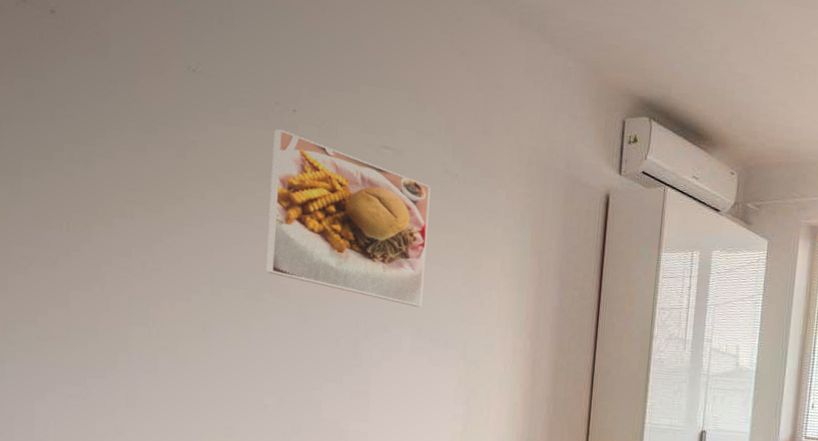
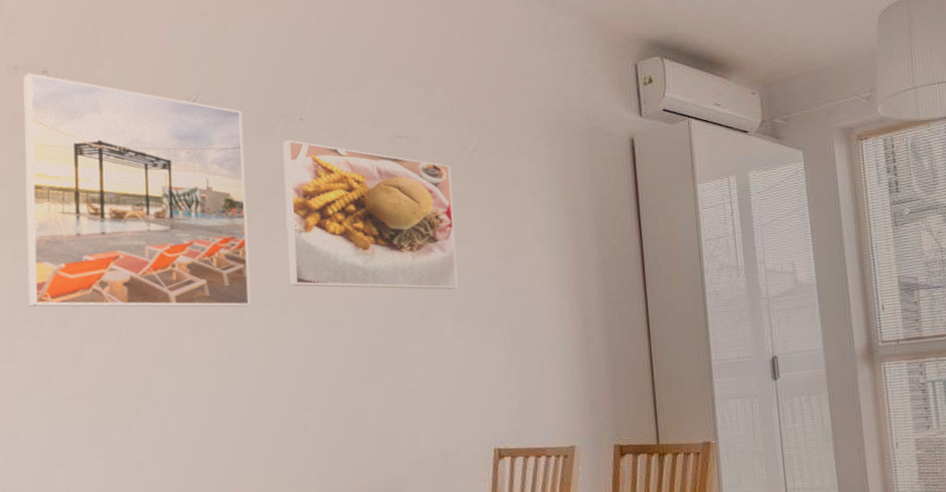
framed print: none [22,9,239,284] -> present [23,73,251,308]

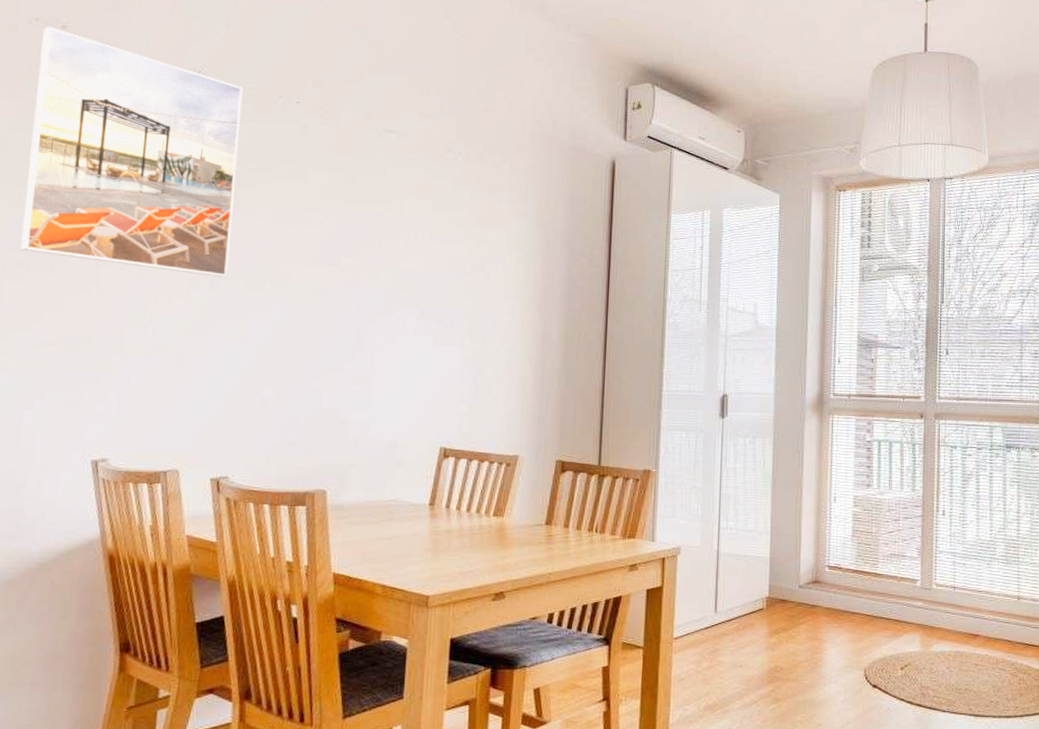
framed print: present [282,140,458,290] -> none [266,121,434,286]

